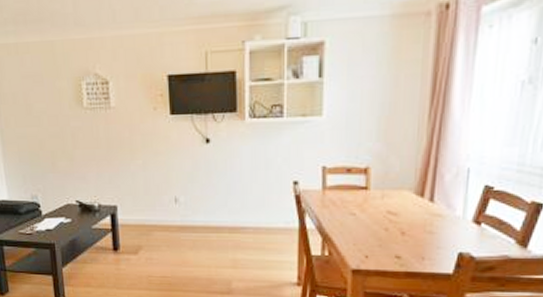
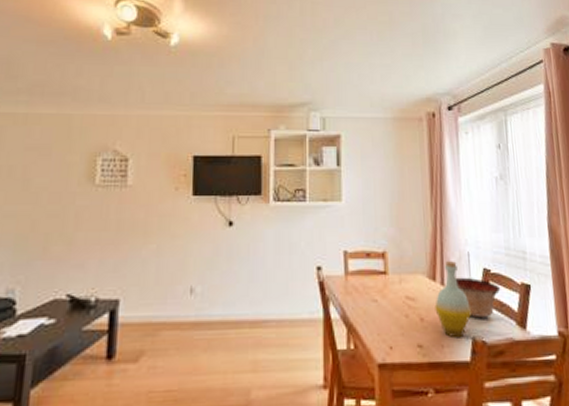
bottle: none [419,177,462,253] -> present [434,261,471,339]
bowl: none [447,194,504,234] -> present [455,277,501,318]

